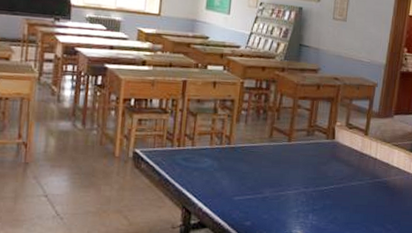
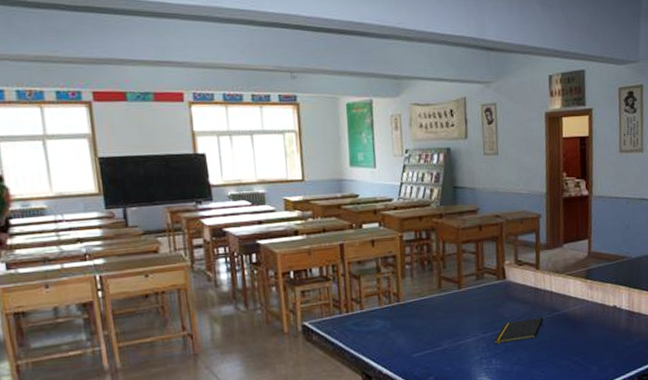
notepad: none [313,181,365,201] -> present [494,317,544,345]

